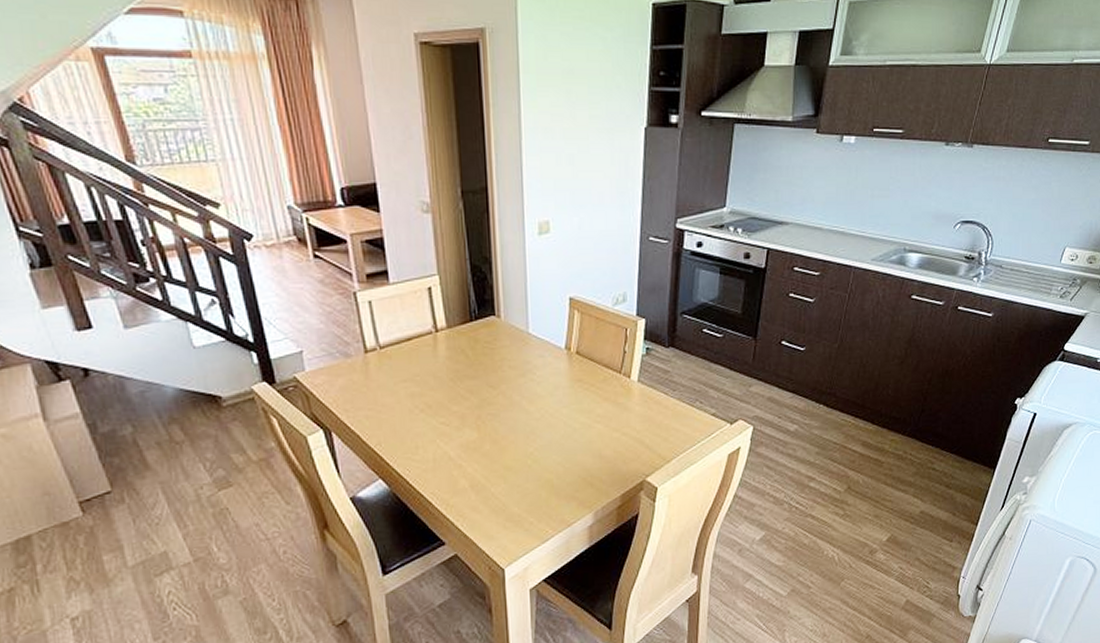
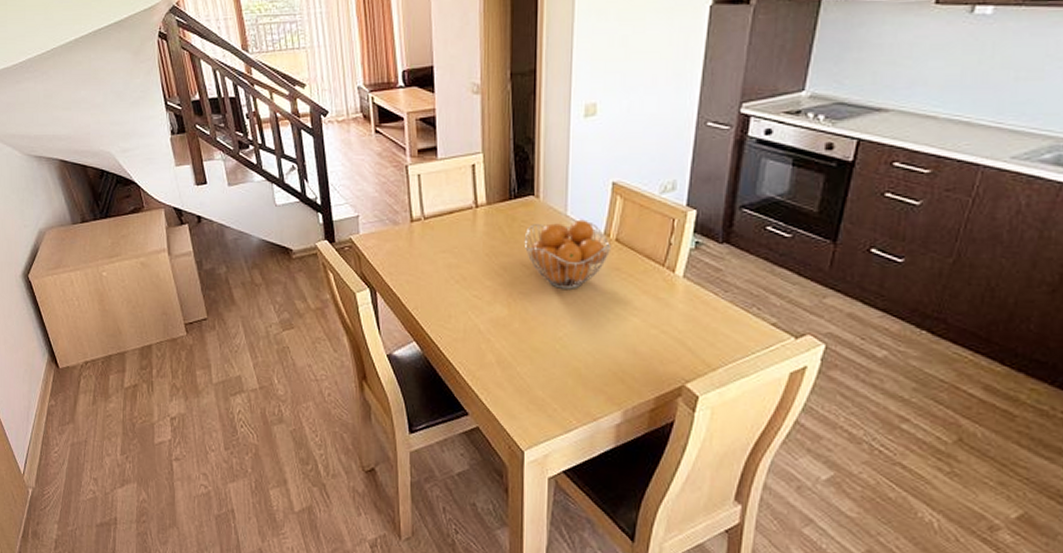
fruit basket: none [489,335,572,406] -> present [525,219,610,289]

